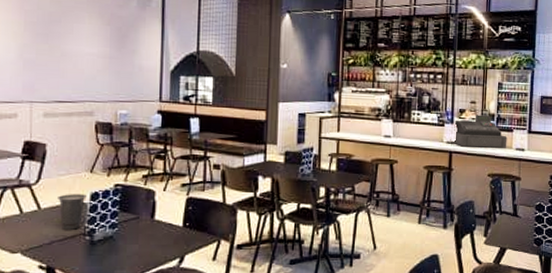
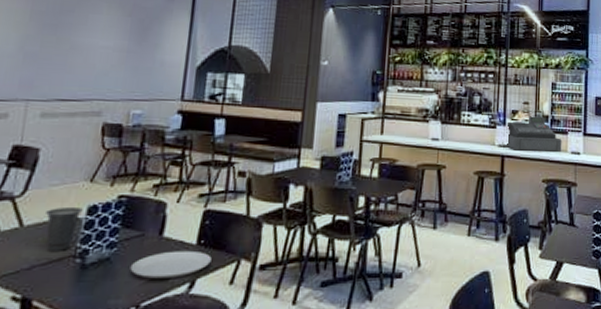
plate: none [130,231,196,255] -> present [130,250,212,280]

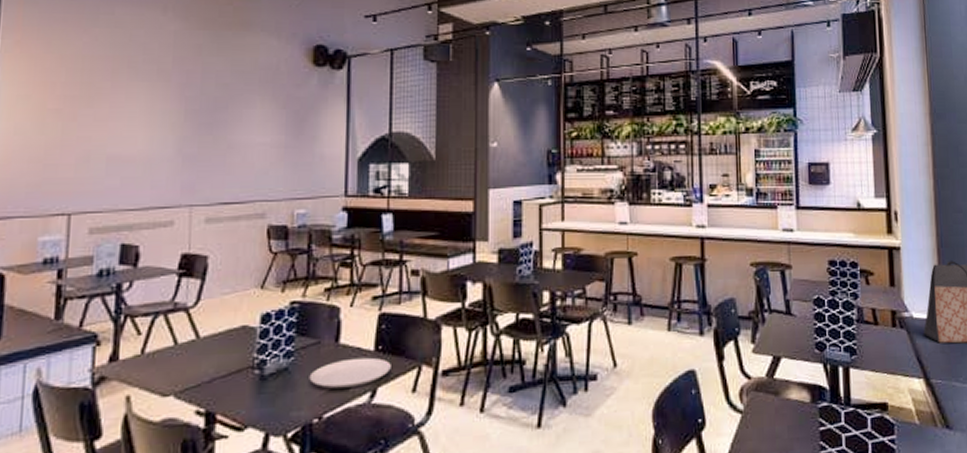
cup: present [45,208,83,253] -> none [221,316,256,365]
cash register: present [502,116,562,152] -> none [700,190,771,231]

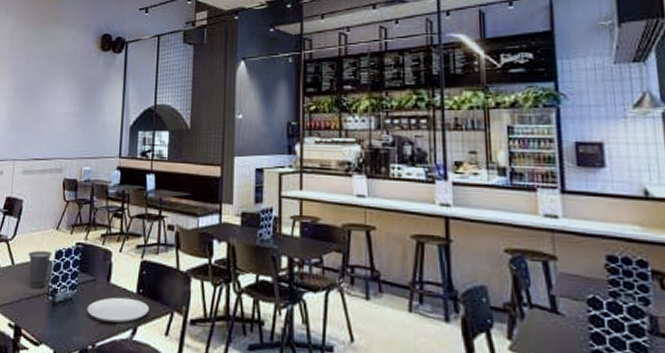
cup: none [221,316,256,365] -> present [28,250,52,290]

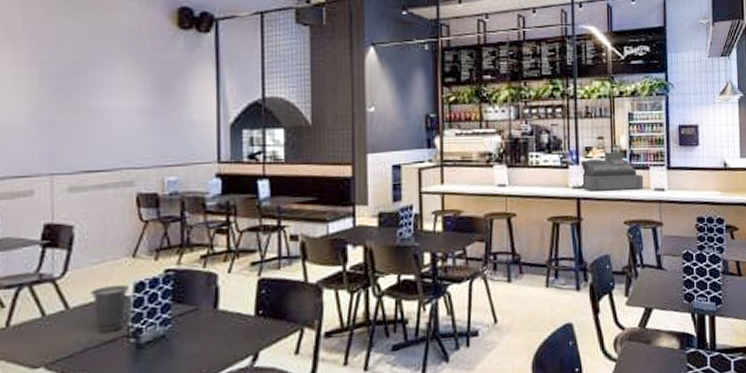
plate: present [87,297,149,324] -> none [188,322,273,354]
cash register: none [444,168,530,214] -> present [576,151,644,191]

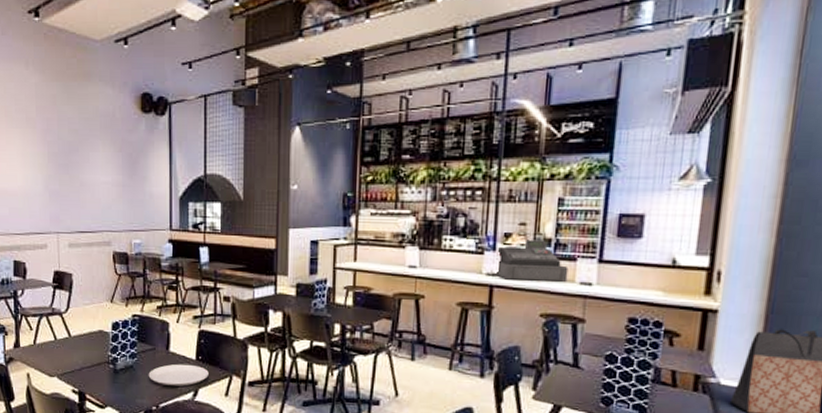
cup: present [91,285,129,334] -> none [84,323,109,359]
plate: none [188,322,273,354] -> present [148,364,209,387]

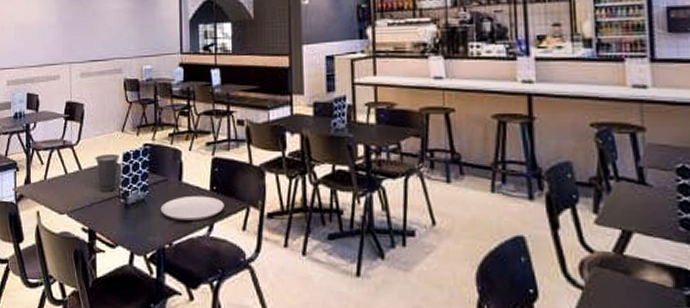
cup: none [84,323,109,359] -> present [95,154,120,193]
cash register: present [491,239,569,282] -> none [527,40,617,87]

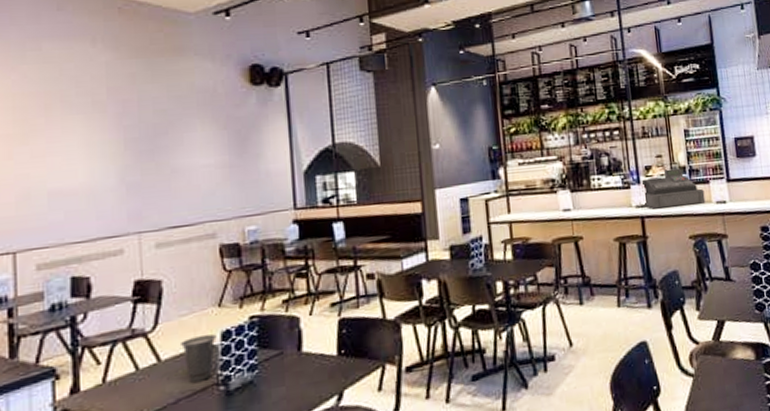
plate: present [160,195,224,222] -> none [275,362,355,397]
cash register: none [527,40,617,87] -> present [639,168,706,209]

